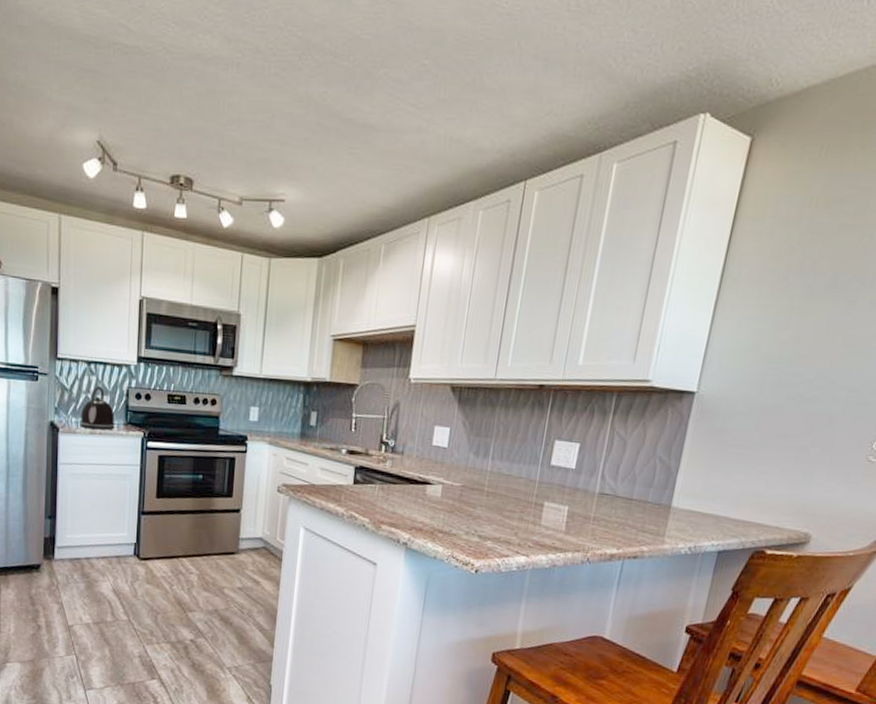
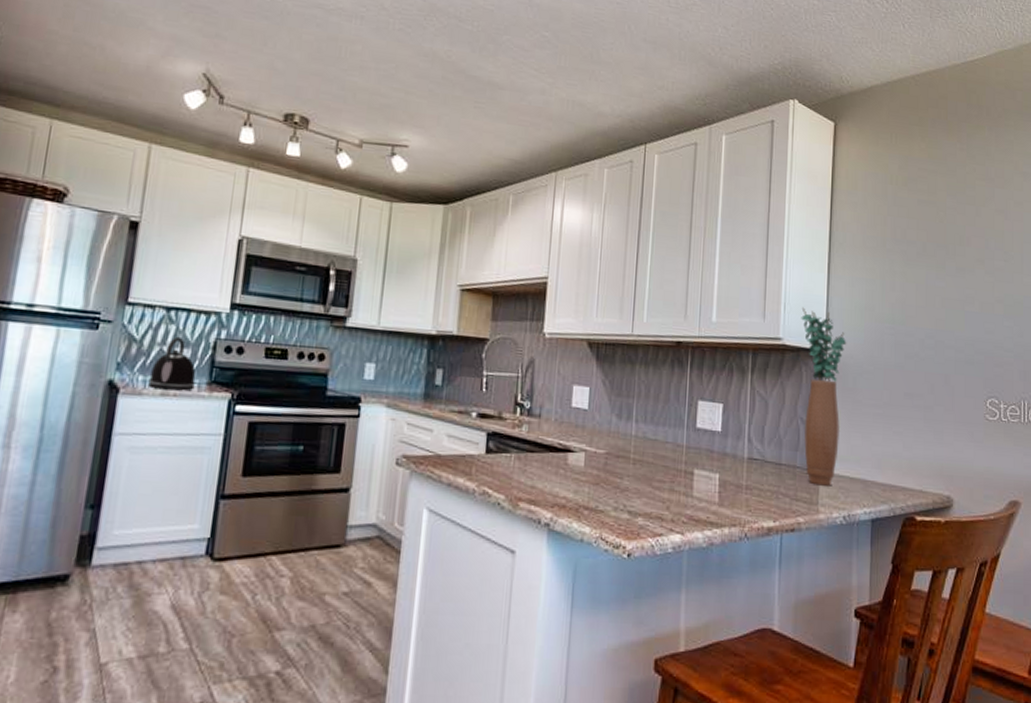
vase: none [656,348,723,521] -> present [801,307,847,488]

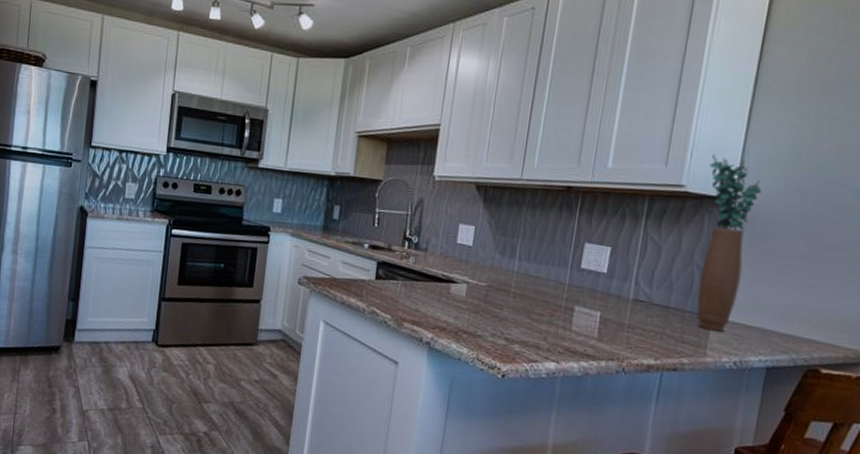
kettle: present [148,336,196,391] -> none [108,173,142,217]

